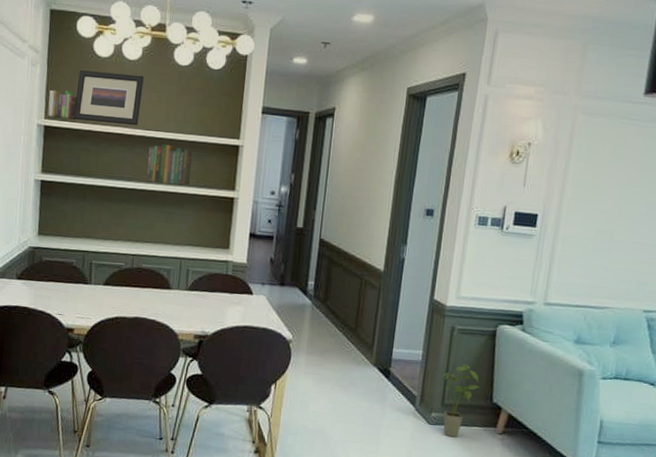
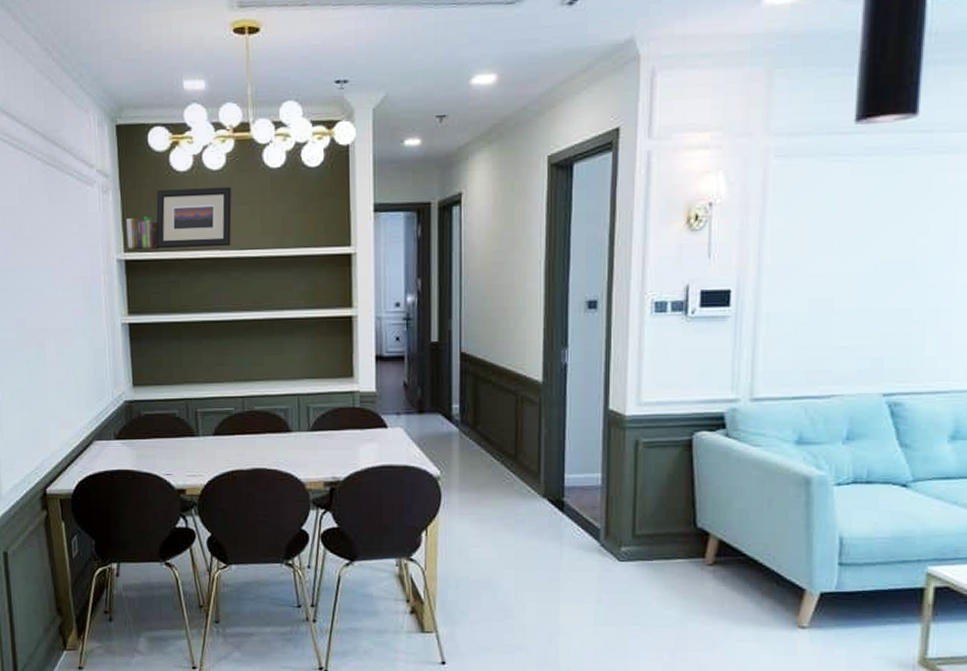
books: present [146,143,193,186] -> none [246,263,298,310]
house plant: present [441,363,480,438] -> none [629,483,679,575]

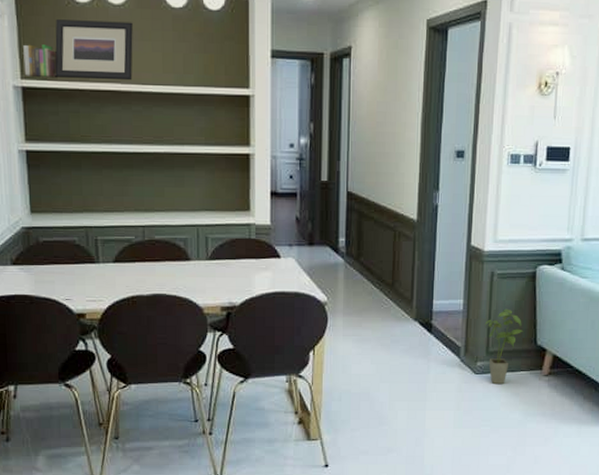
house plant: none [629,483,679,575] -> present [484,309,524,385]

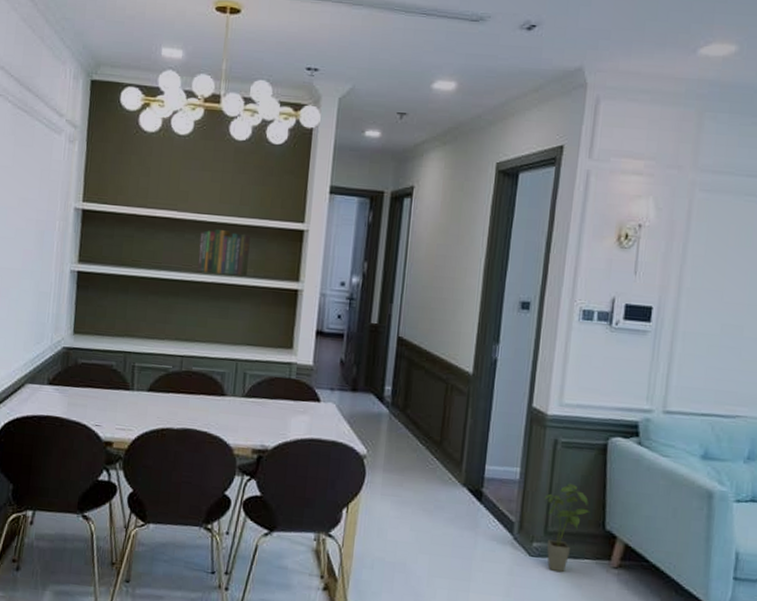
books: present [23,44,58,78] -> none [86,169,120,203]
picture frame: present [54,19,133,81] -> none [115,147,196,209]
books: none [147,99,198,145] -> present [197,228,251,277]

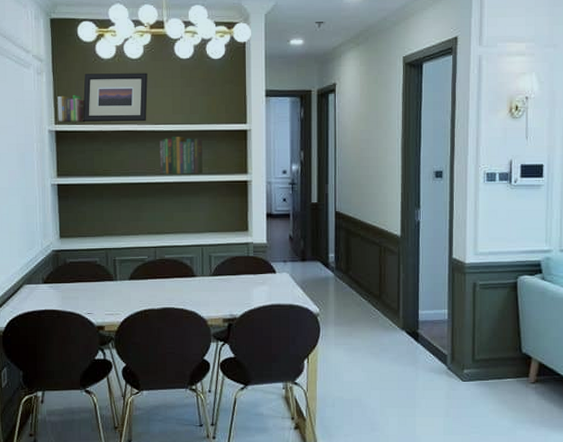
books: none [86,169,120,203] -> present [57,95,85,123]
picture frame: none [115,147,196,209] -> present [83,73,148,122]
house plant: present [544,483,590,573] -> none [469,318,508,392]

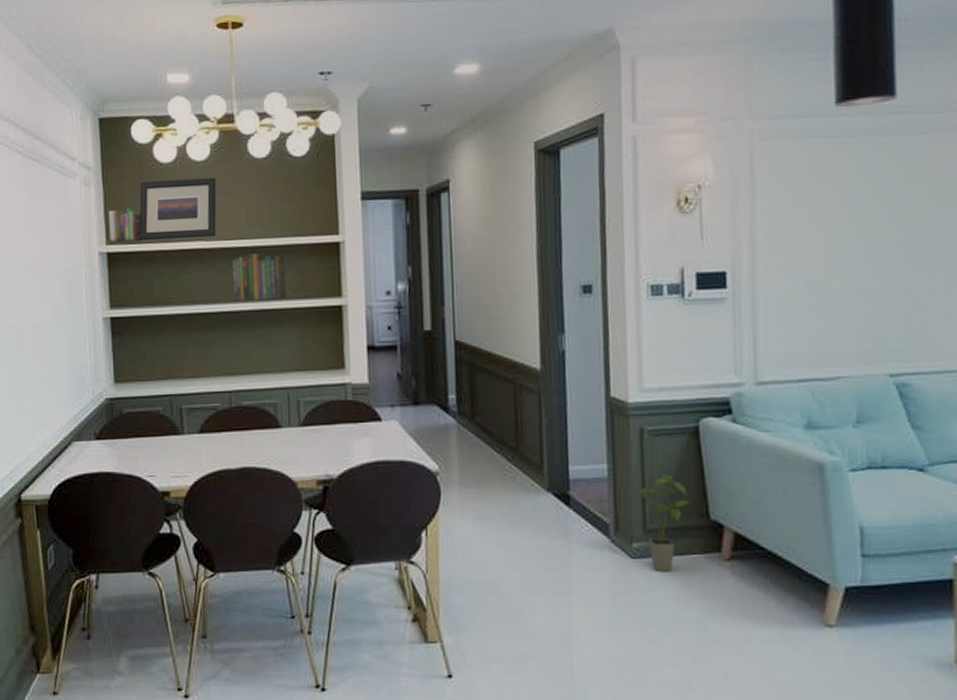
house plant: none [469,318,508,392] -> present [637,474,691,572]

